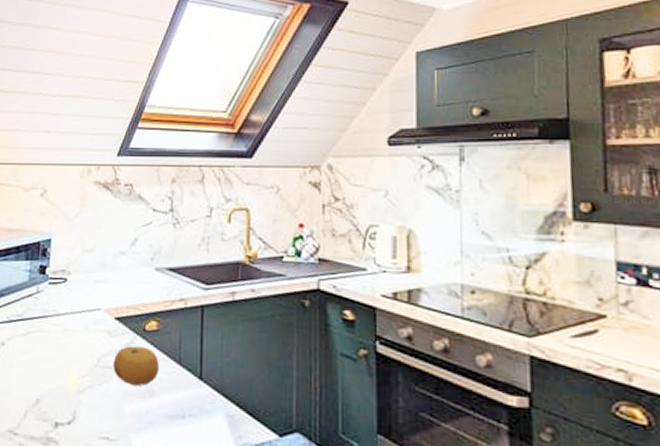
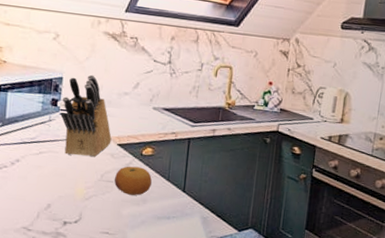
knife block: none [49,233,108,336] -> present [60,74,112,157]

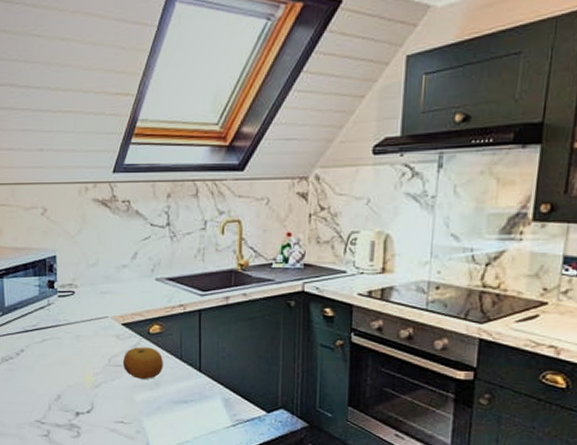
knife block: present [60,74,112,157] -> none [58,249,115,341]

